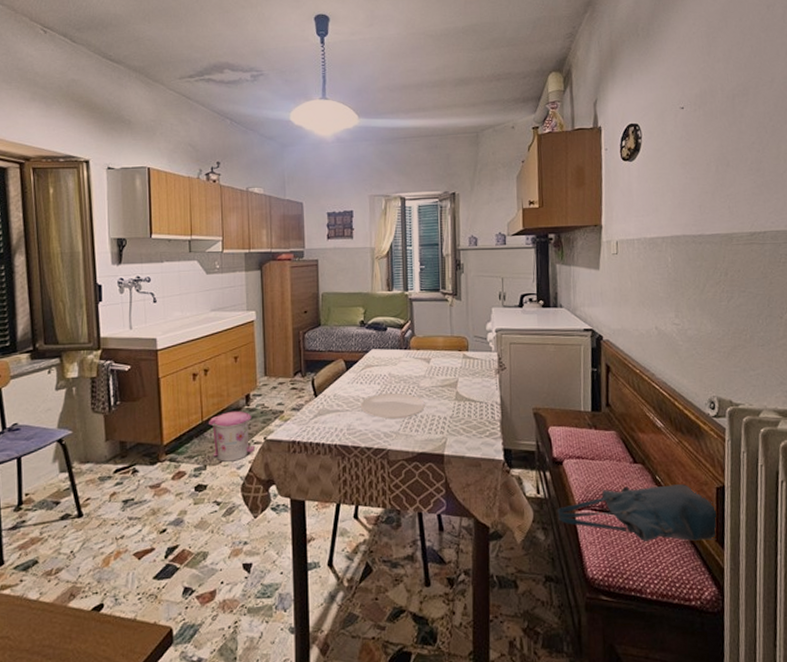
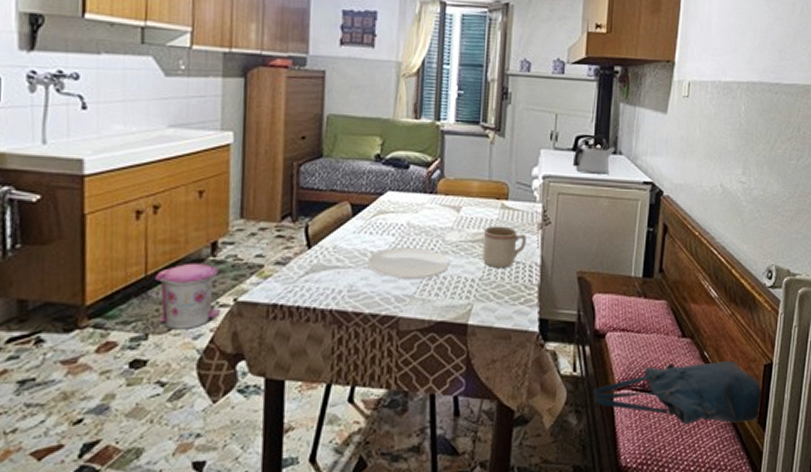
mug: none [450,372,486,408] -> present [482,226,526,269]
kettle: none [520,292,557,325] -> present [572,134,616,174]

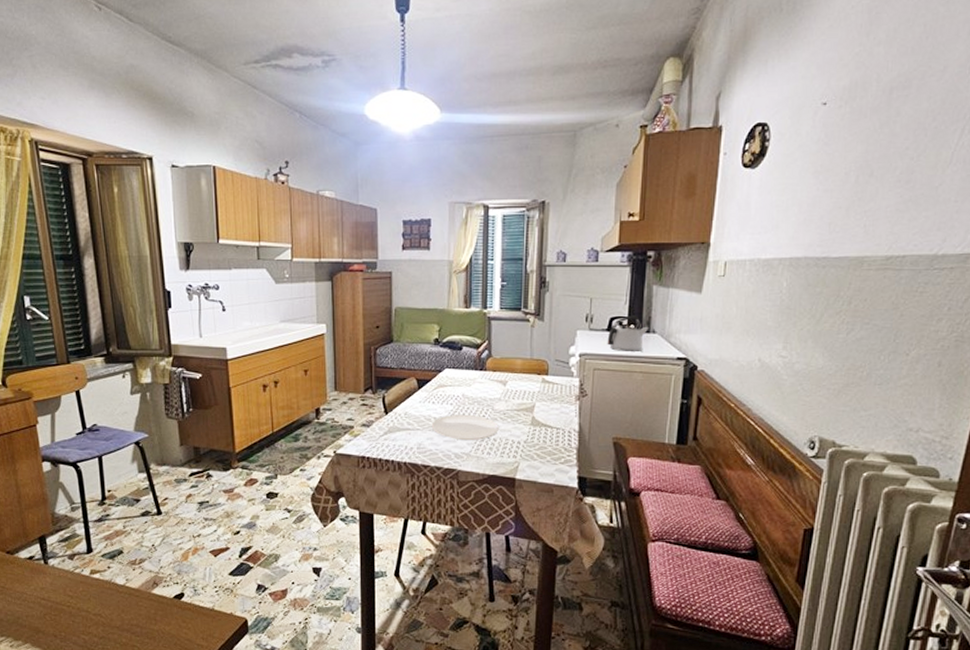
trash can: present [155,262,220,330] -> none [279,423,324,472]
mug: present [482,226,526,269] -> none [526,397,565,434]
tote bag: present [594,361,762,424] -> none [629,522,802,580]

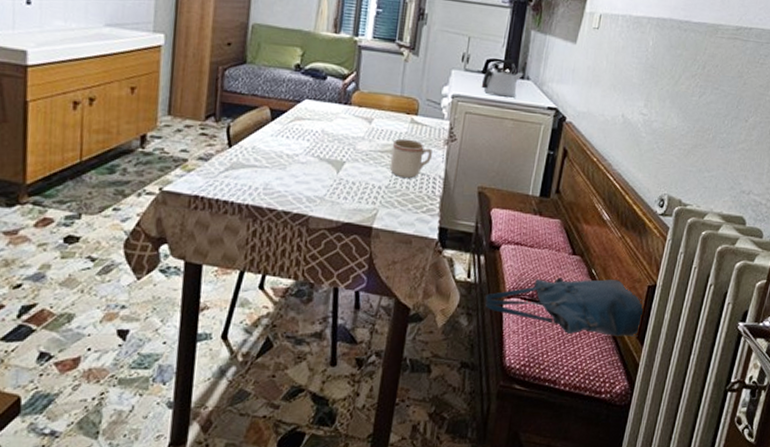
plate: present [431,414,500,441] -> none [282,152,360,183]
mug: none [526,397,565,434] -> present [389,138,432,179]
tote bag: none [629,522,802,580] -> present [485,277,645,337]

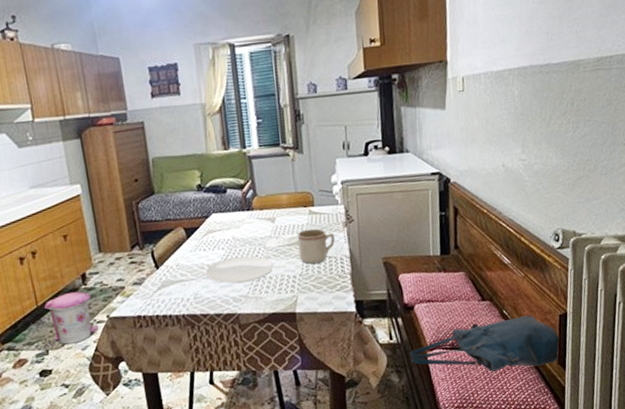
trash can: none [89,152,147,212] -> present [44,291,98,345]
plate: none [282,152,360,183] -> present [205,256,274,284]
kettle: present [481,59,524,98] -> none [365,137,403,174]

